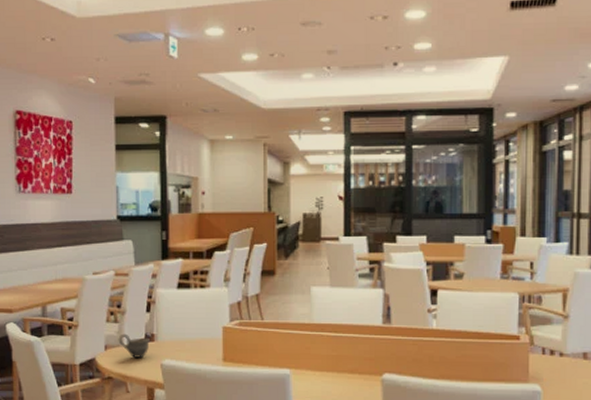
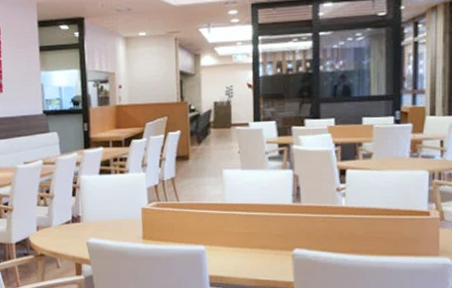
cup: present [118,333,150,358] -> none [48,216,76,237]

